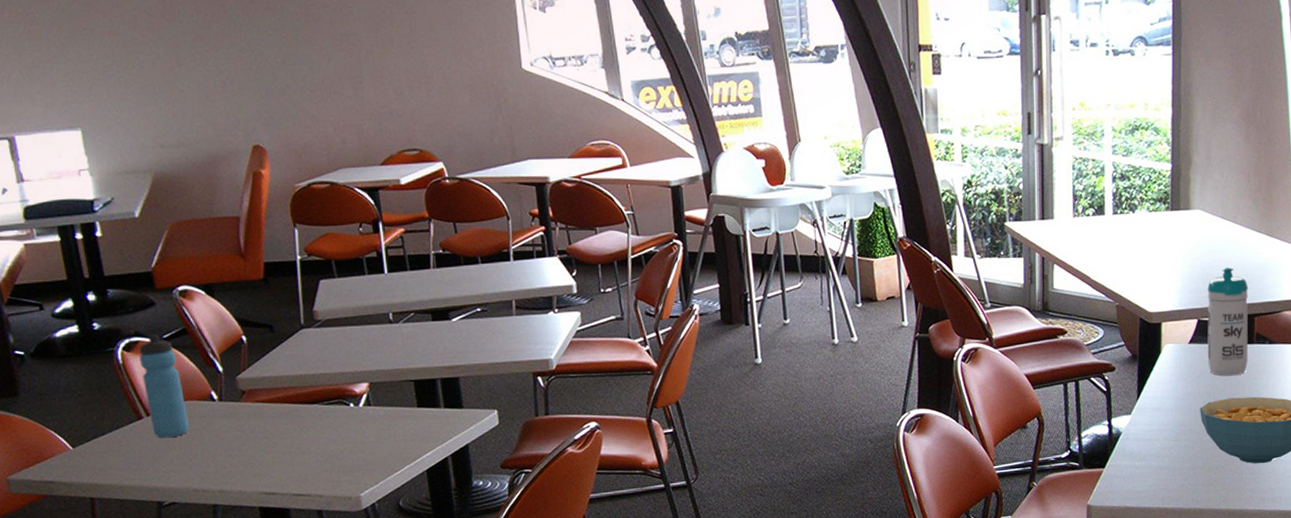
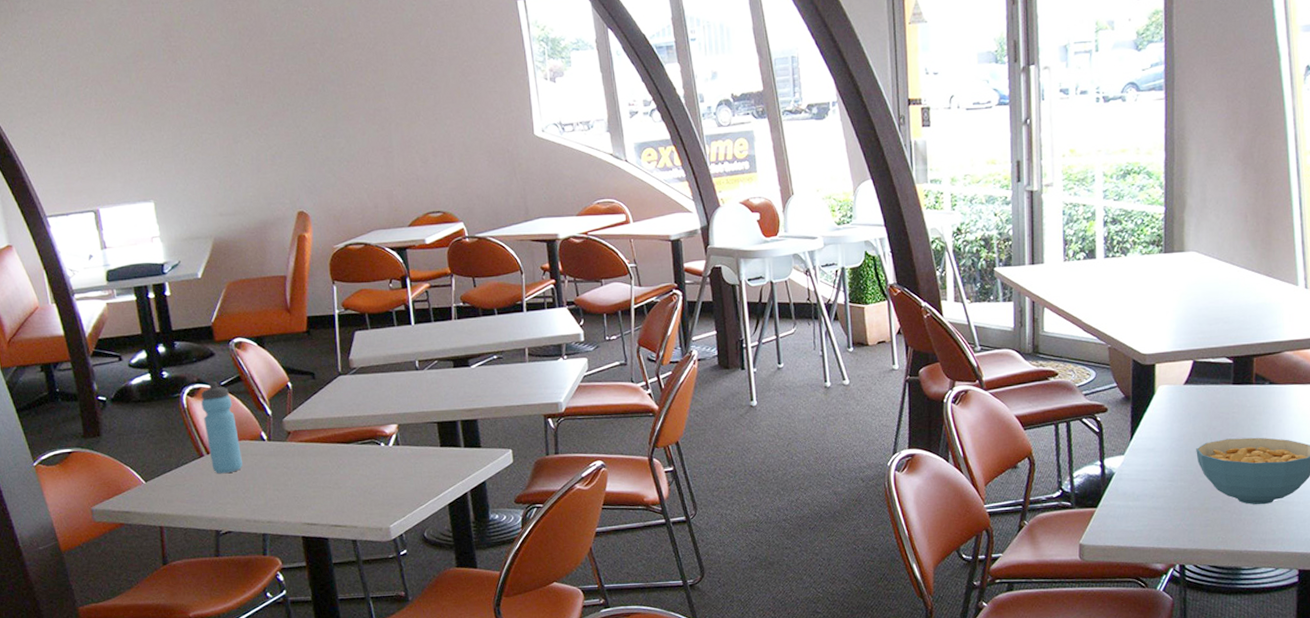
water bottle: present [1207,267,1248,376] -> none [1203,308,1246,417]

